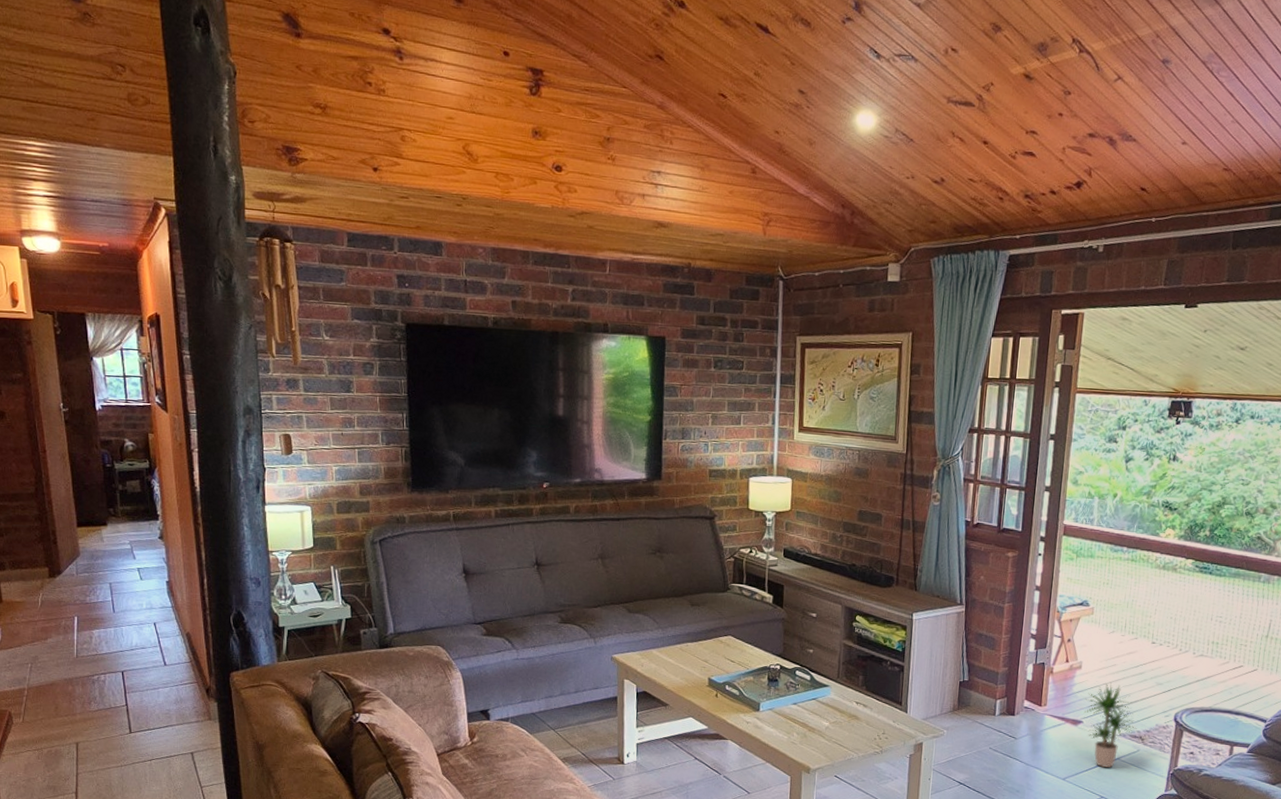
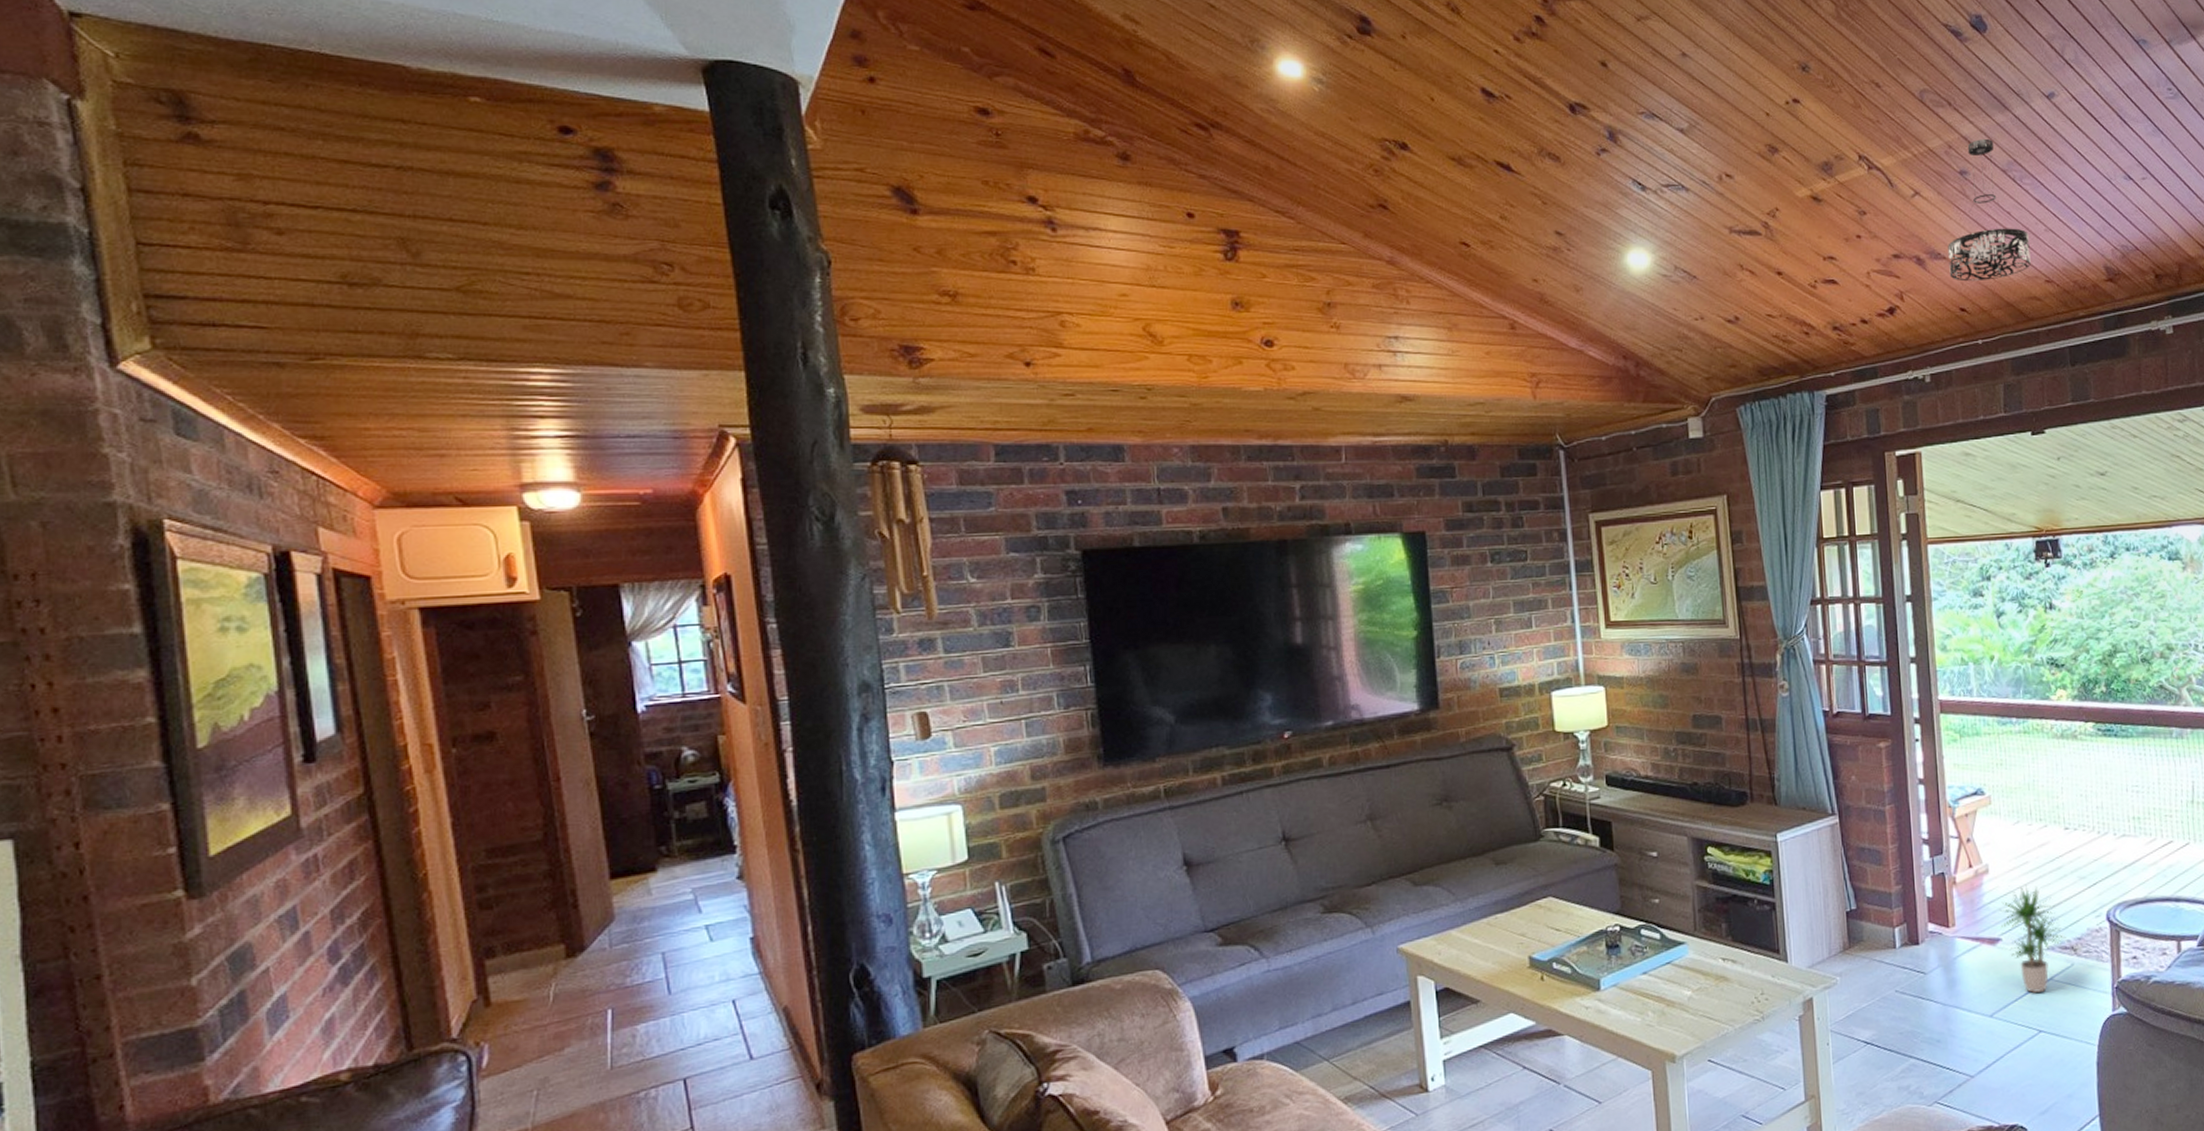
pendant light: none [1136,31,1216,165] -> present [1948,139,2031,282]

